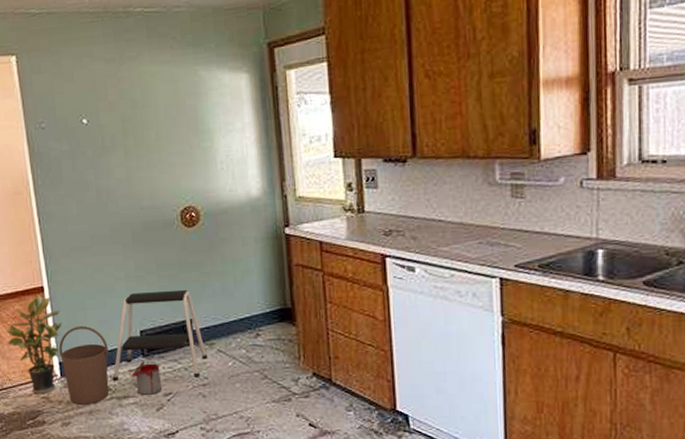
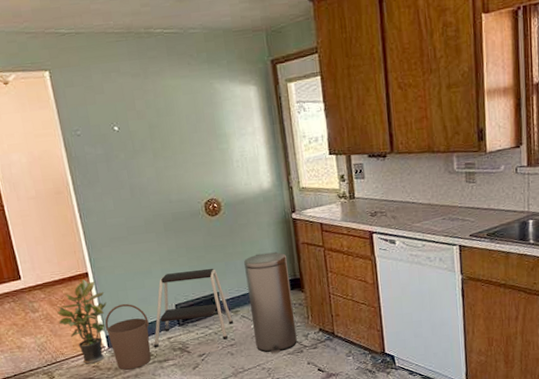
paint can: present [132,361,162,395] -> none [171,329,196,358]
pedal bin: none [224,274,285,400] -> present [244,252,297,354]

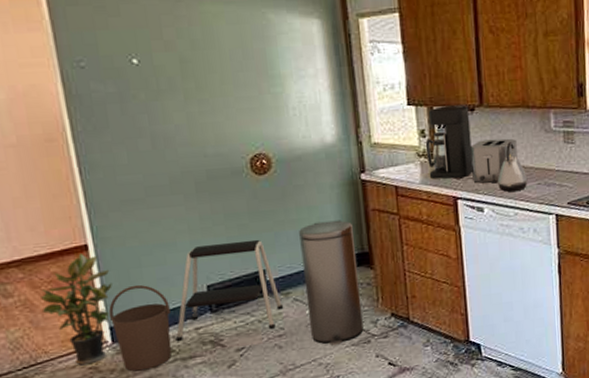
coffee maker: none [344,152,386,217] -> present [425,105,474,180]
toaster: none [383,180,424,220] -> present [470,138,518,184]
kettle: none [406,183,434,227] -> present [497,142,528,192]

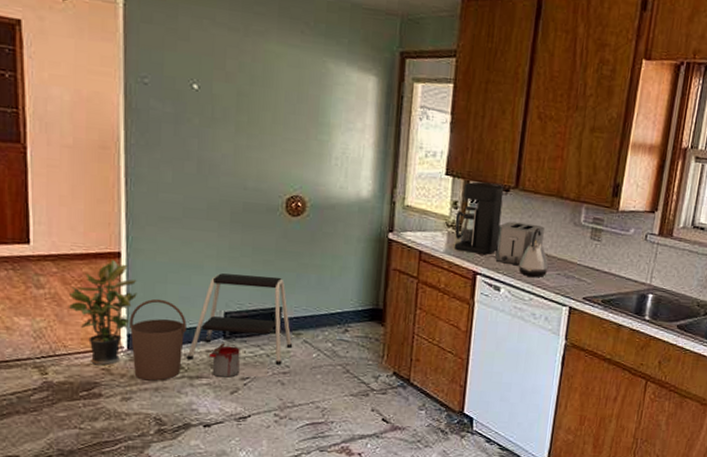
paint can: none [199,317,233,353] -> present [210,343,240,378]
pedal bin: present [299,220,364,346] -> none [314,271,372,392]

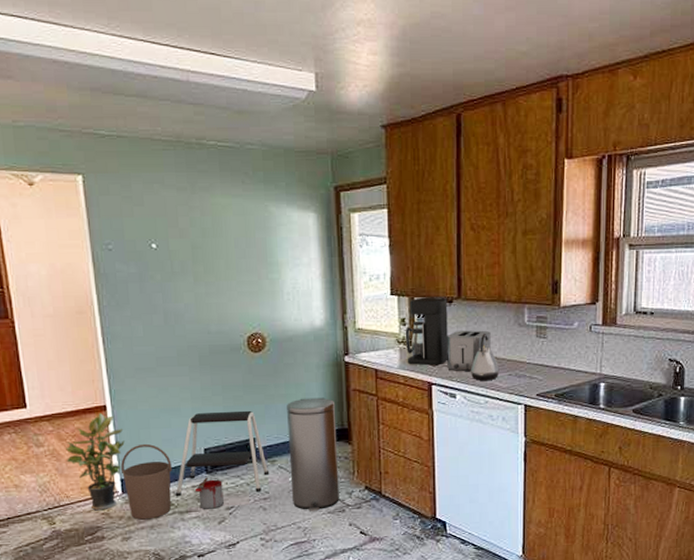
pedal bin: none [314,271,372,392] -> present [287,397,339,511]

